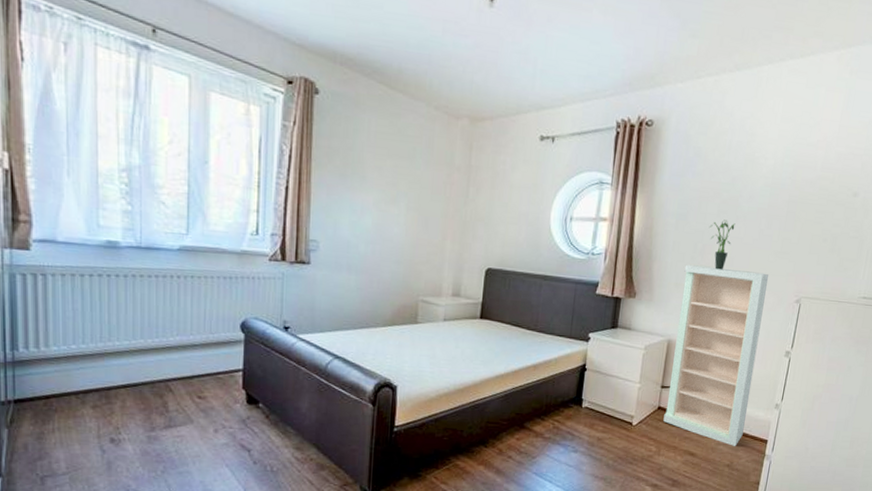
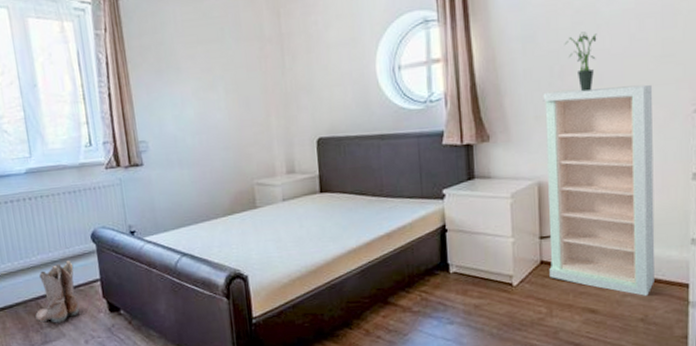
boots: none [162,346,216,409] -> present [35,261,80,323]

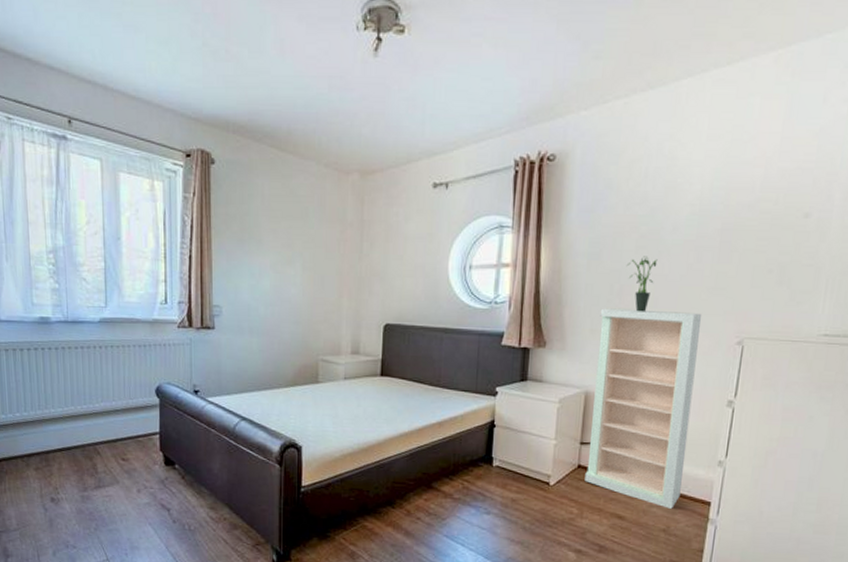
boots: present [35,261,80,323] -> none [92,411,136,470]

